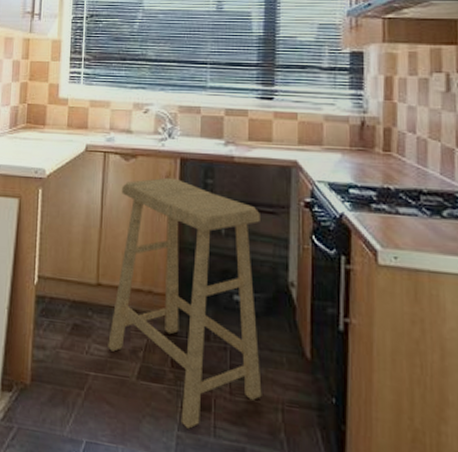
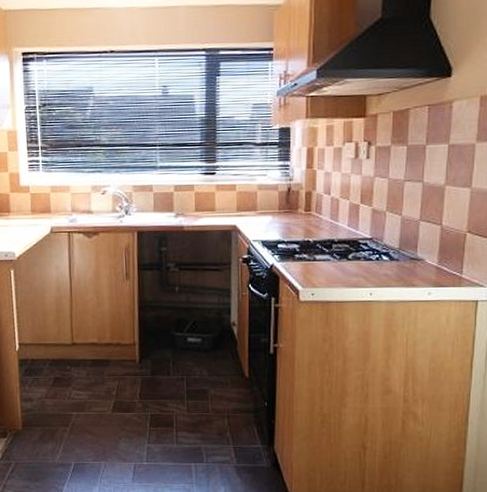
stool: present [108,177,262,429] -> none [86,249,212,441]

